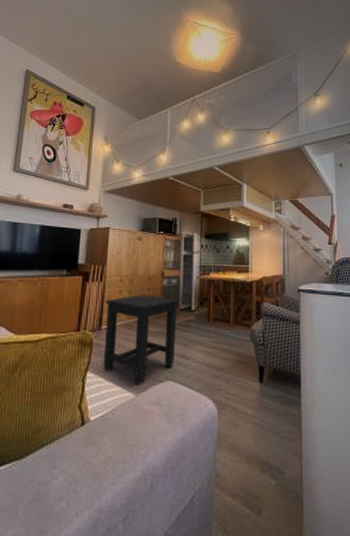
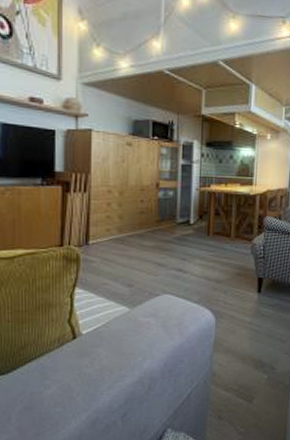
side table: present [103,295,179,385] -> none [91,207,176,299]

